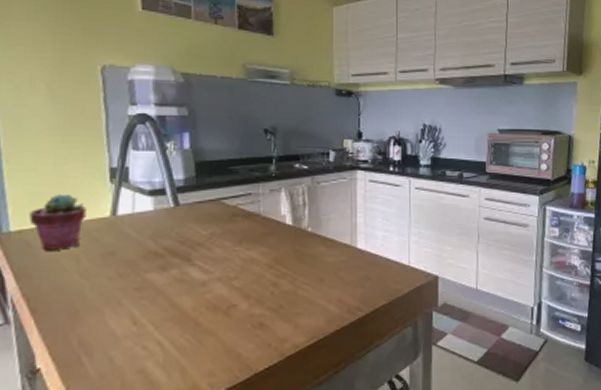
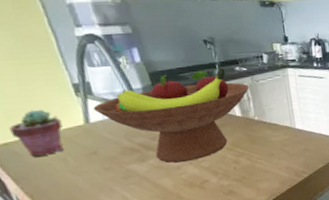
fruit bowl: none [124,163,308,278] -> present [93,68,250,163]

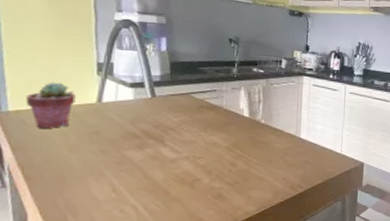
fruit bowl: present [93,68,250,163] -> none [109,66,263,157]

